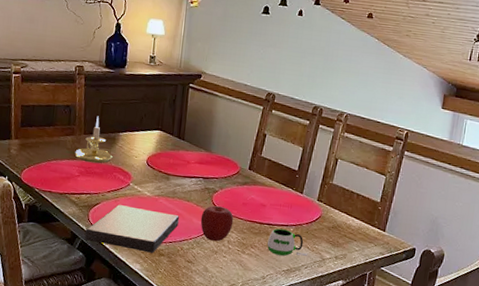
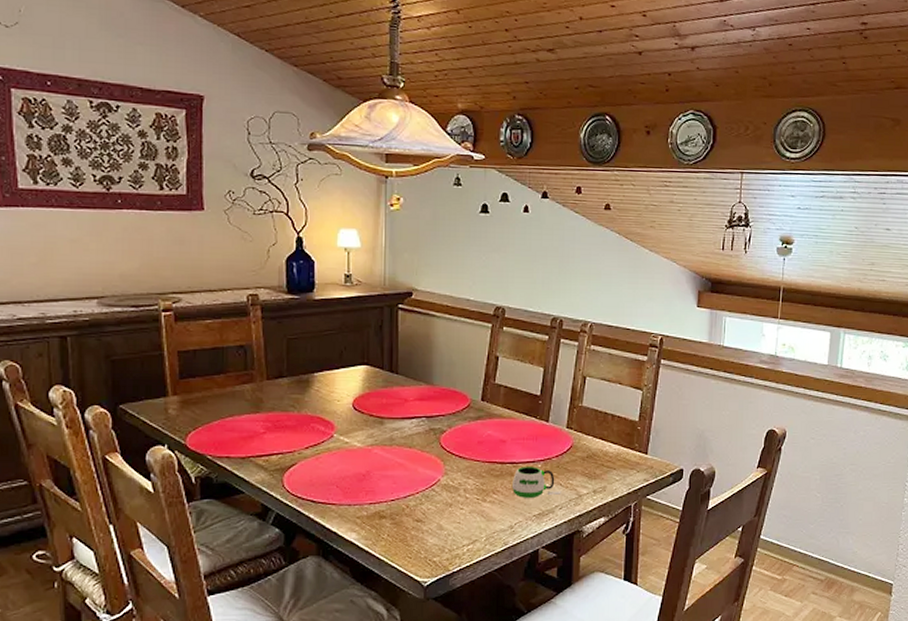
candle holder: present [75,116,113,163] -> none [257,355,308,415]
book: present [84,205,179,253] -> none [279,463,400,517]
apple: present [200,206,234,242] -> none [428,449,469,492]

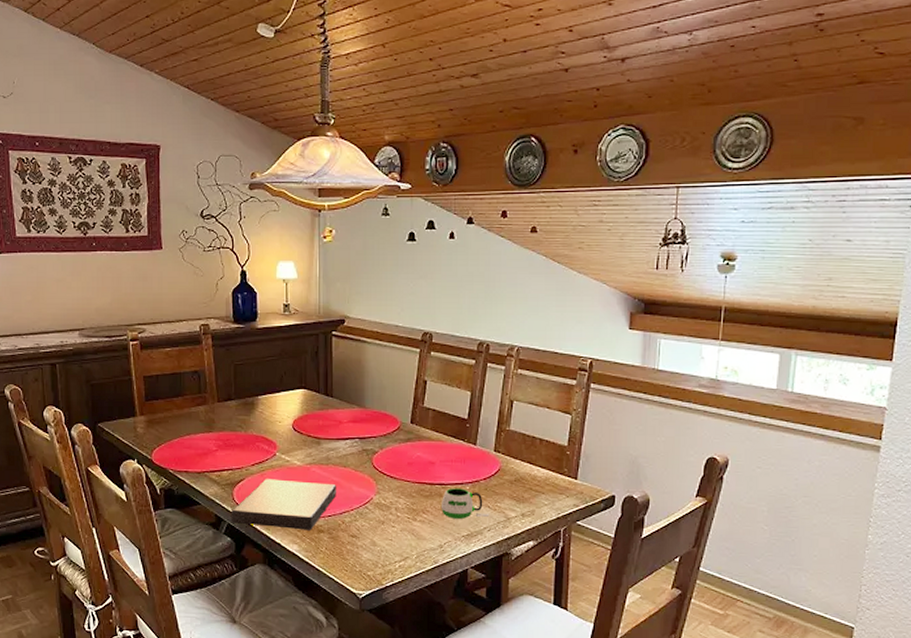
book: none [279,463,400,517] -> present [230,479,336,530]

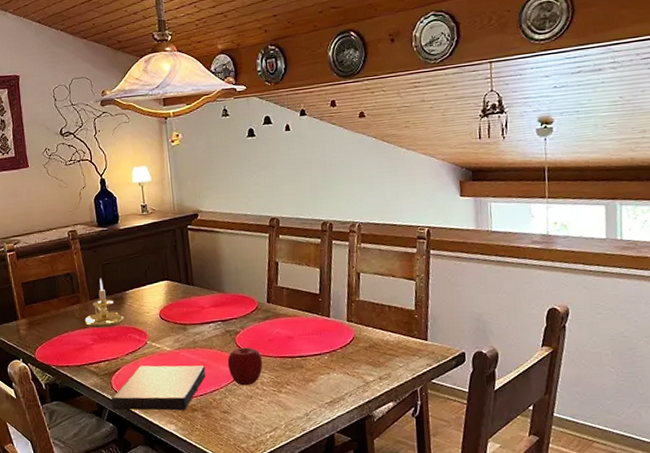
candle holder: none [210,379,253,434] -> present [84,278,124,328]
apple: none [361,469,399,510] -> present [227,347,263,386]
mug: present [440,488,490,519] -> none [302,358,349,388]

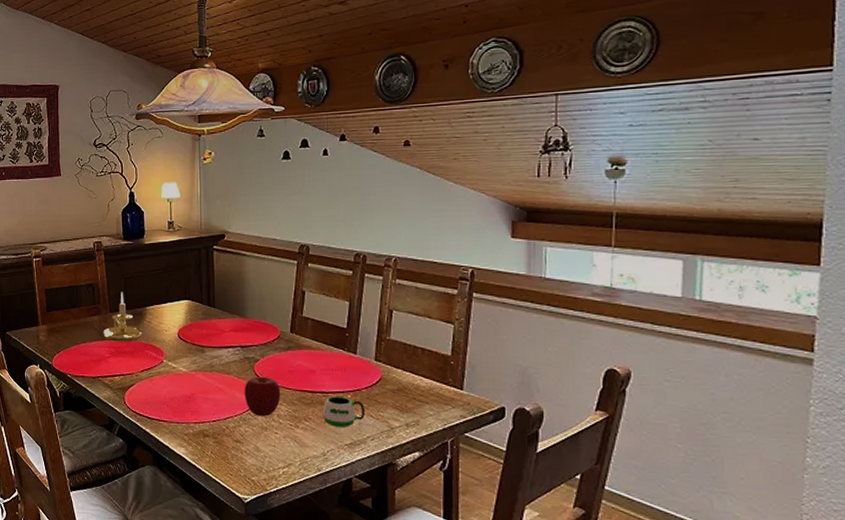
book: present [110,365,206,411] -> none [122,384,220,435]
mug: none [302,358,349,388] -> present [322,396,373,427]

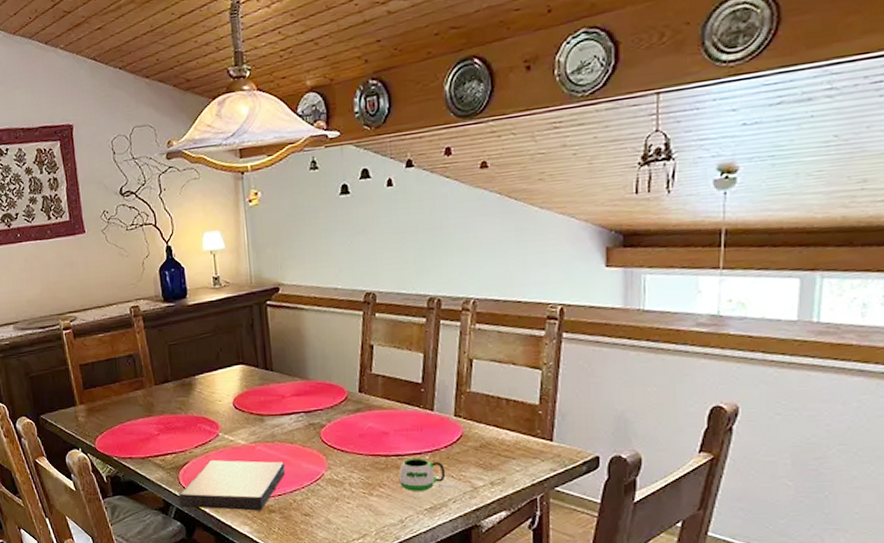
candle holder: present [103,291,142,342] -> none [149,361,193,417]
book: none [122,384,220,435] -> present [178,460,285,511]
apple: present [244,377,281,417] -> none [310,443,352,486]

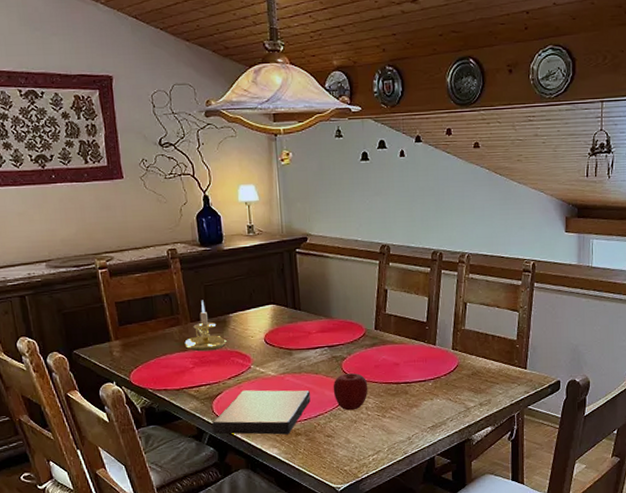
candle holder: none [149,361,193,417] -> present [184,300,227,352]
apple: none [310,443,352,486] -> present [333,373,368,411]
mug: present [398,458,454,491] -> none [407,385,451,413]

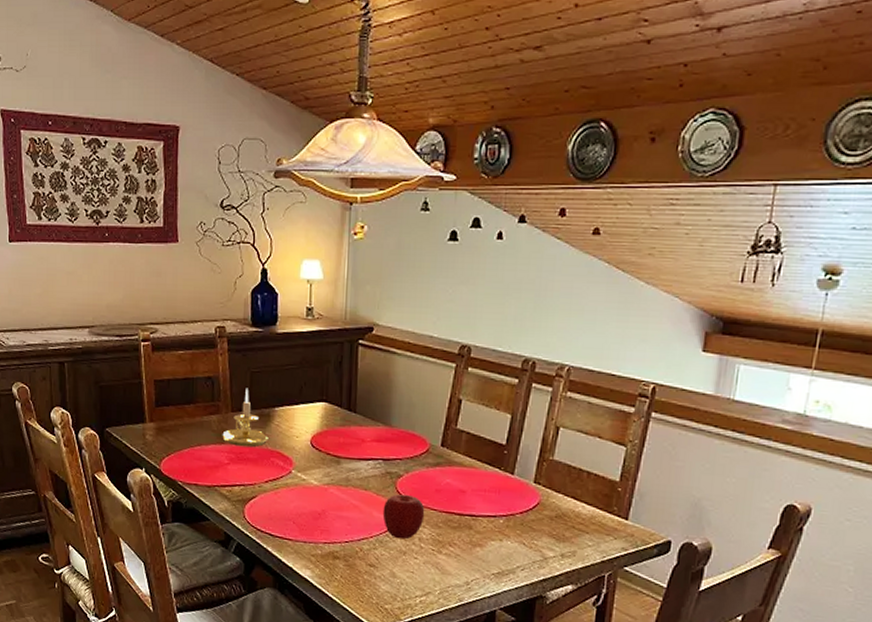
book: present [211,390,310,435] -> none [240,497,355,556]

